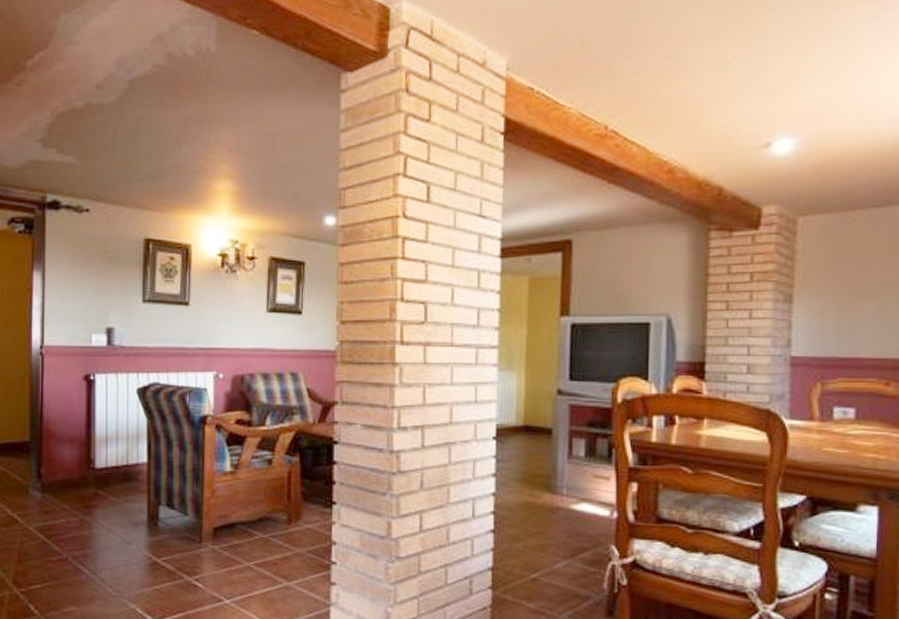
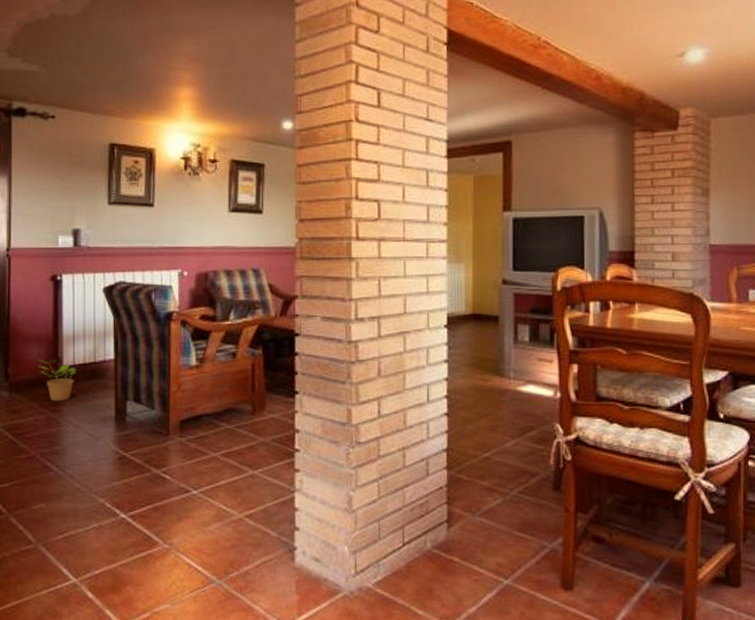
potted plant: none [70,460,109,504] -> present [38,359,76,402]

